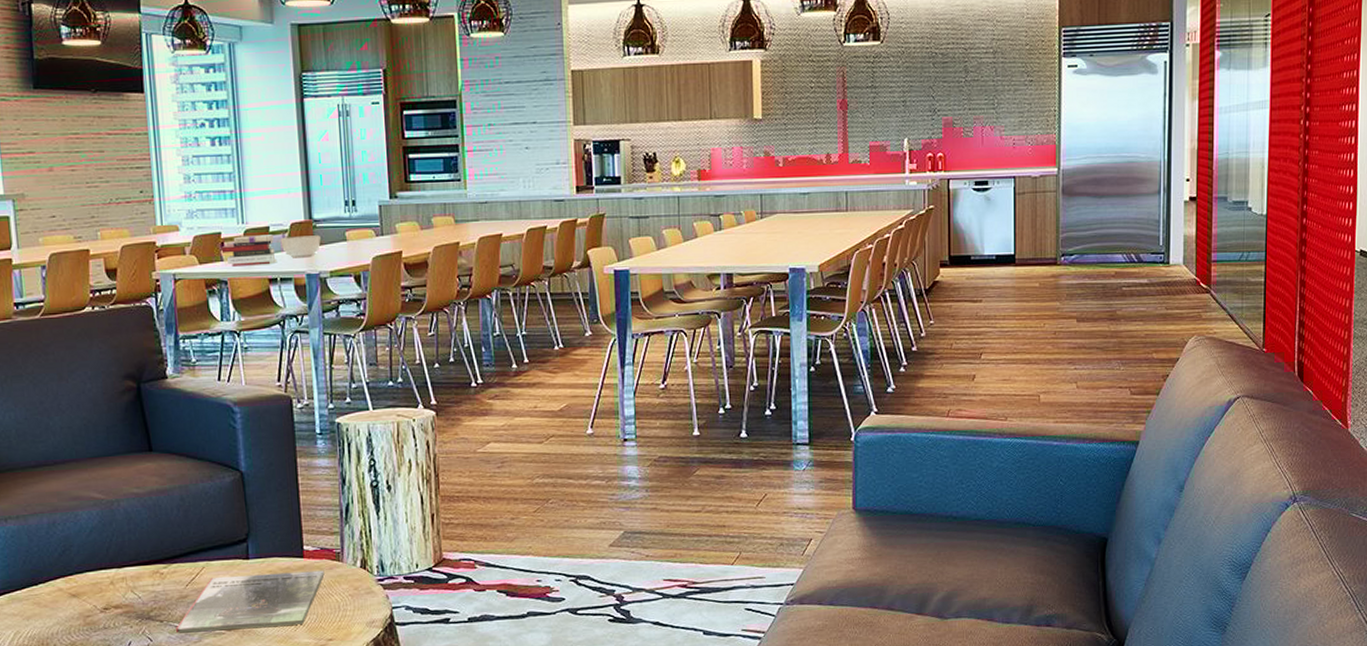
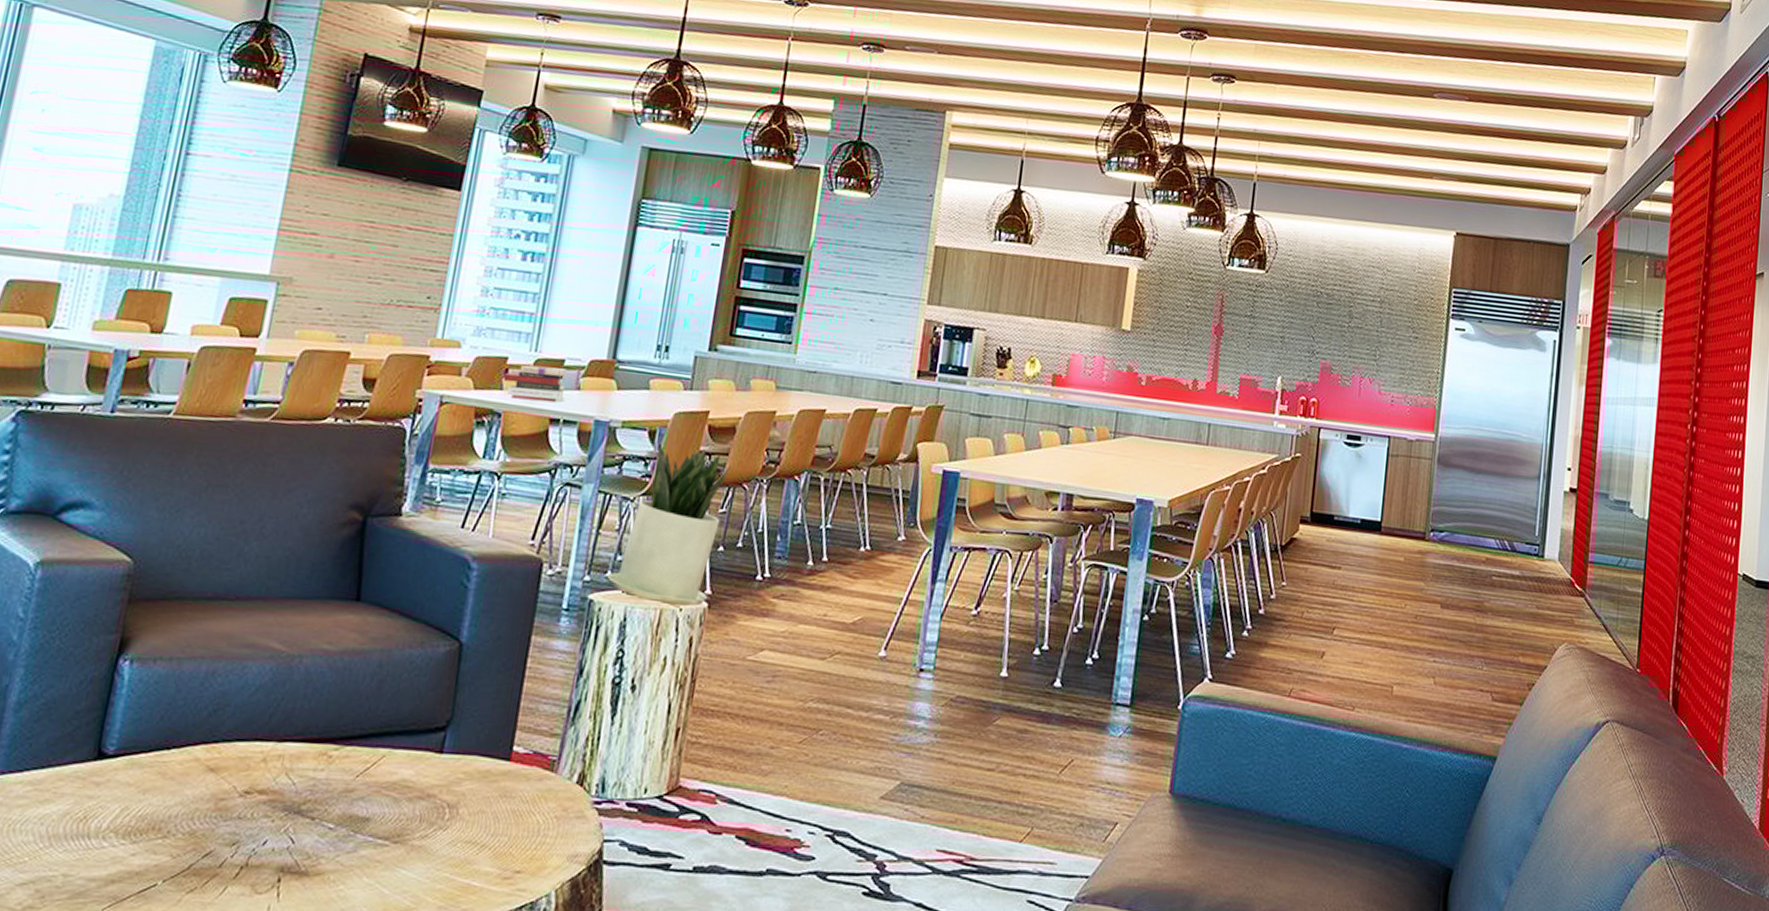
magazine: present [176,570,325,633] -> none [328,770,532,847]
bowl: present [280,235,321,258] -> none [573,374,621,402]
planter: none [346,284,434,417] -> present [606,441,731,606]

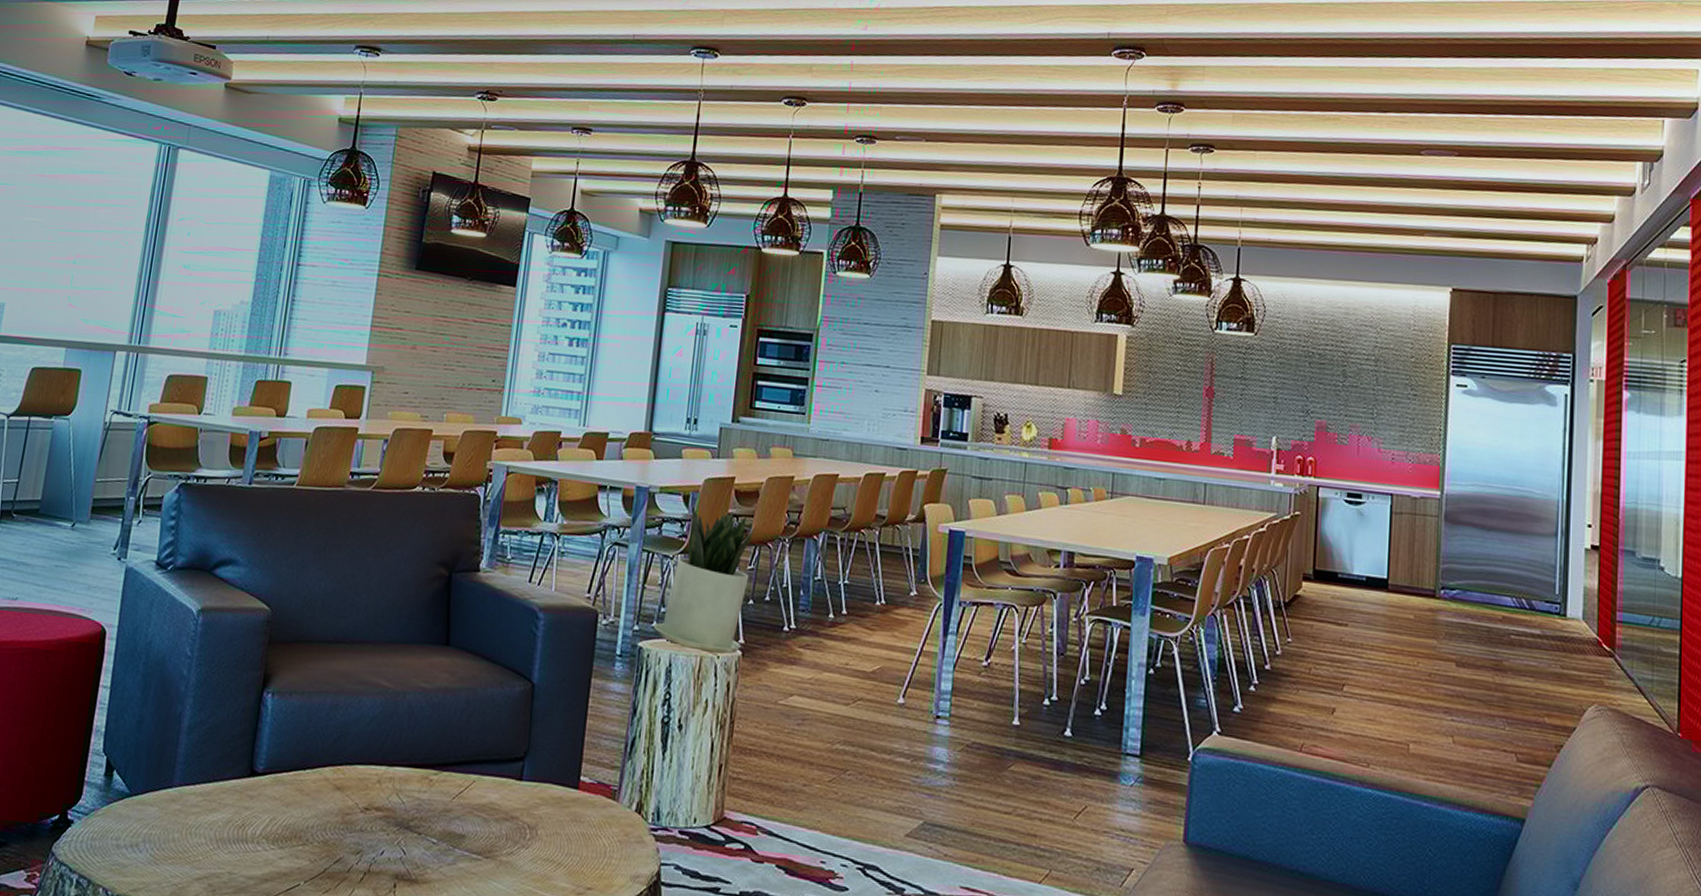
books: present [503,364,569,403] -> none [558,438,612,471]

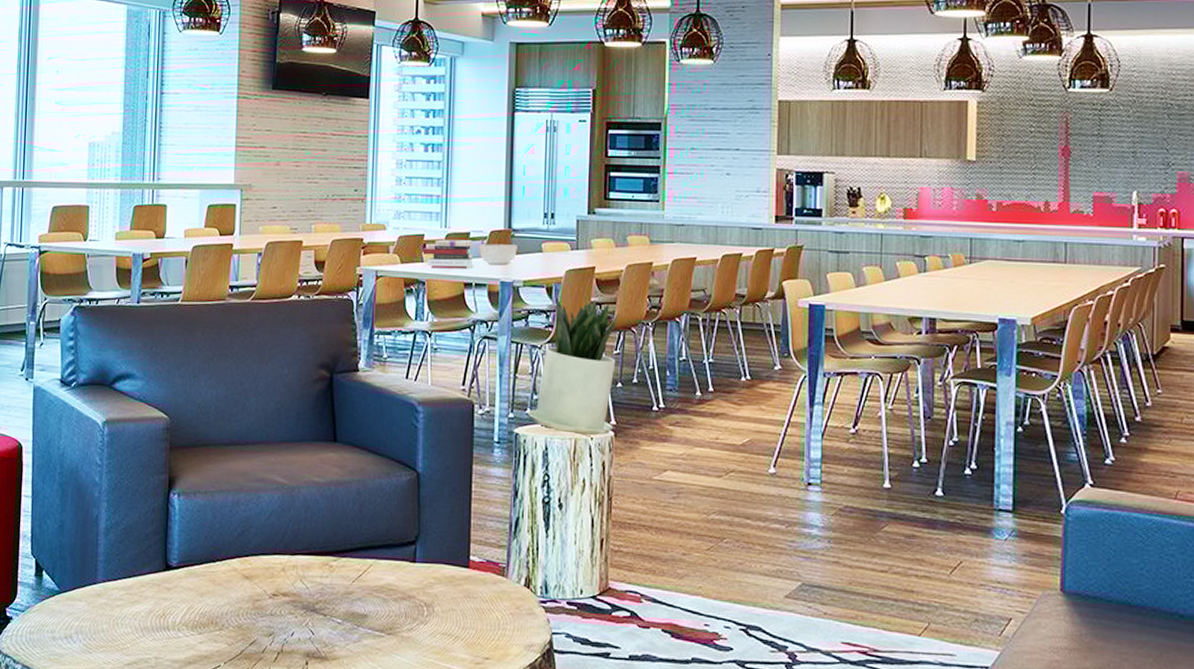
books: none [558,438,612,471] -> present [422,239,474,270]
bowl: none [617,445,657,470] -> present [479,243,517,266]

